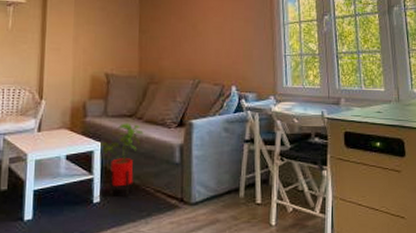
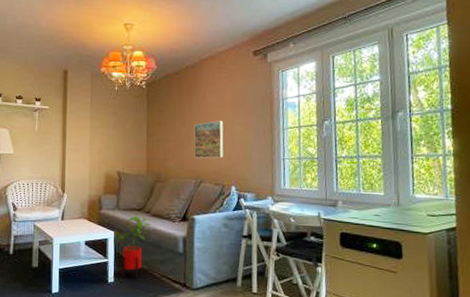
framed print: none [190,16,223,57] -> present [193,121,224,159]

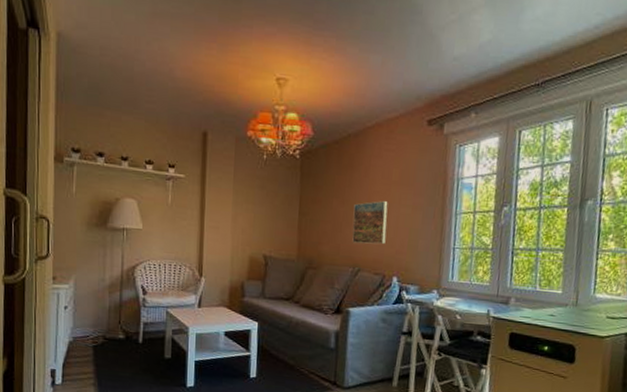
house plant: present [111,215,151,279] -> none [255,305,300,375]

